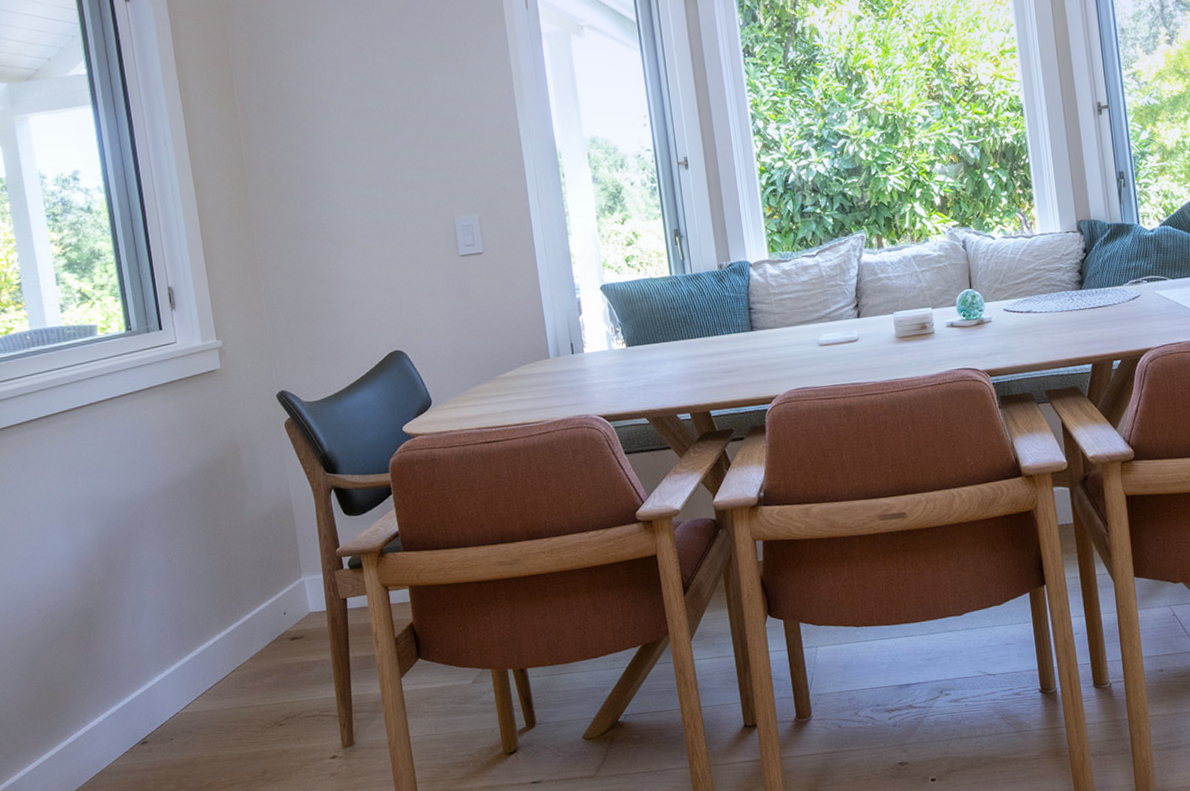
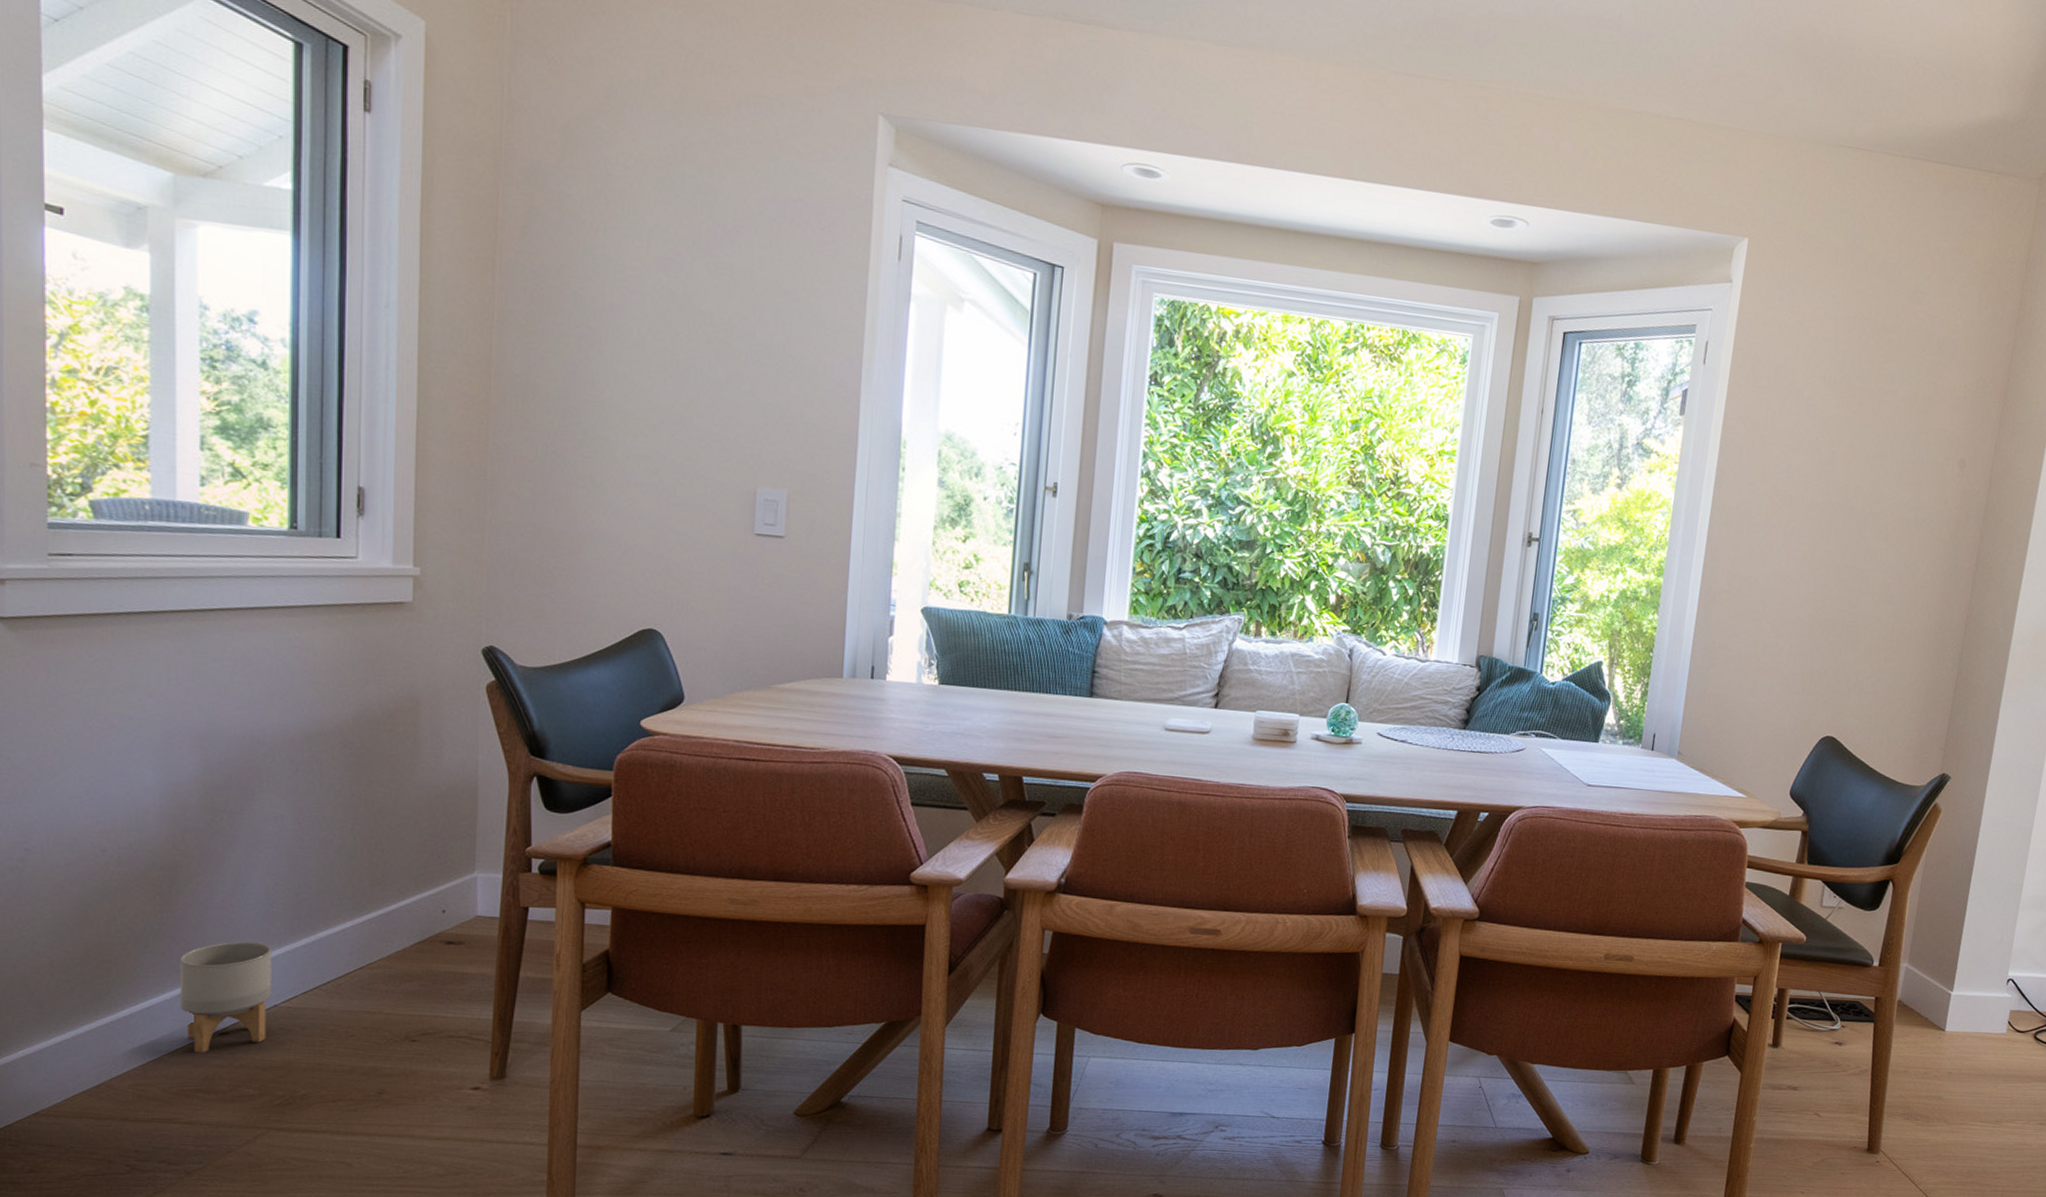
planter: none [104,663,175,762] -> present [179,941,272,1053]

